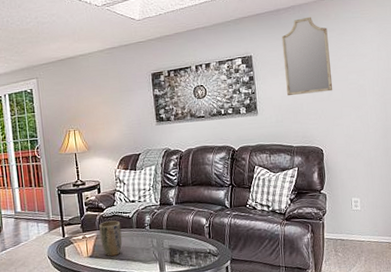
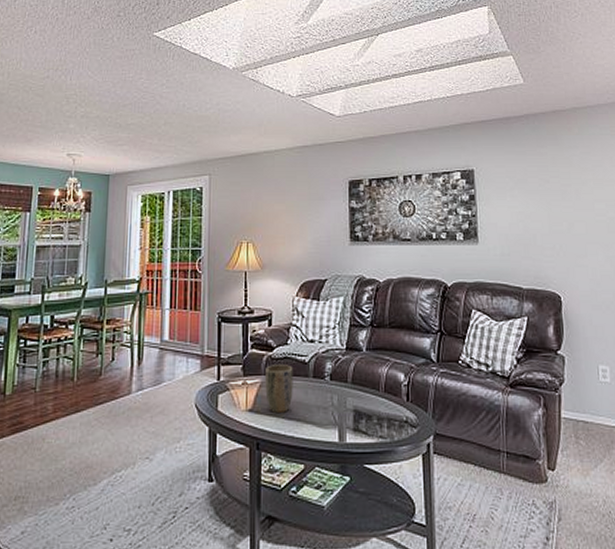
home mirror: present [281,16,333,95] -> none [511,129,575,222]

